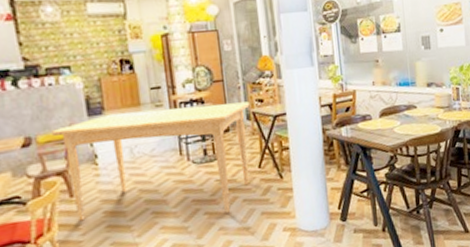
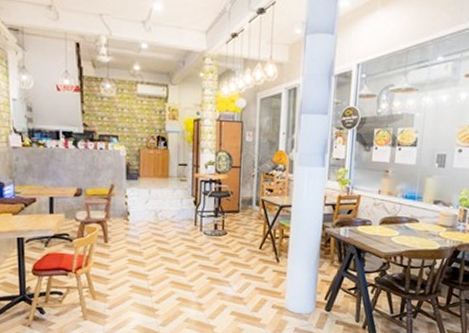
dining table: present [52,101,250,222] -> none [98,180,261,282]

